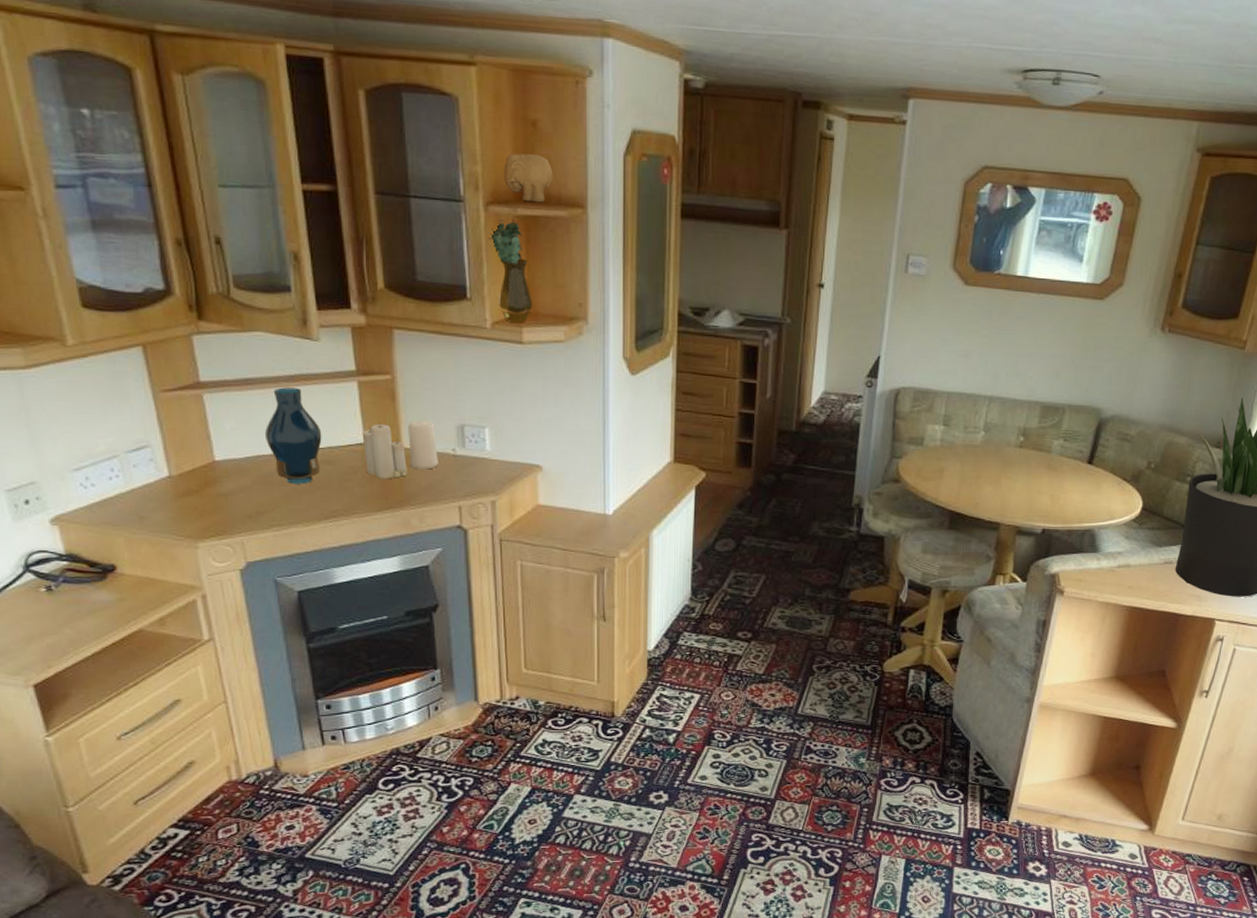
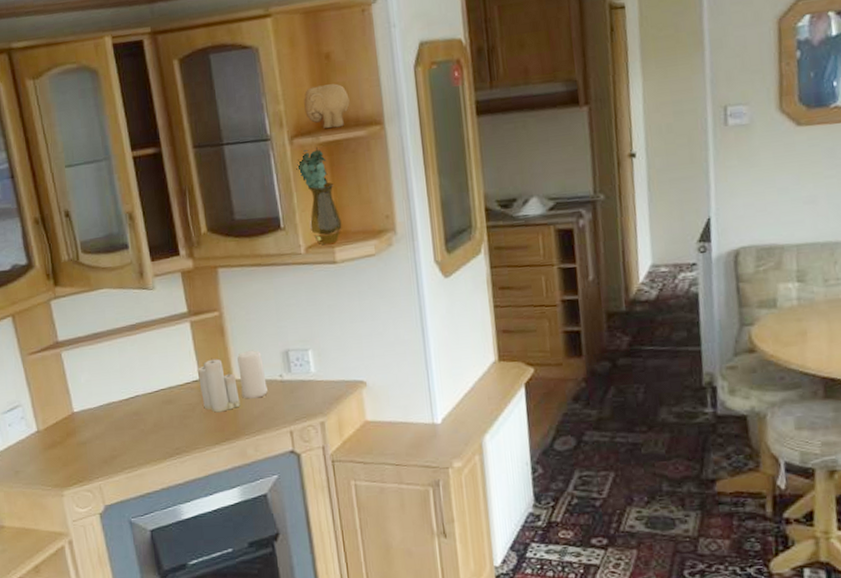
vase: present [264,387,322,484] -> none [113,335,163,426]

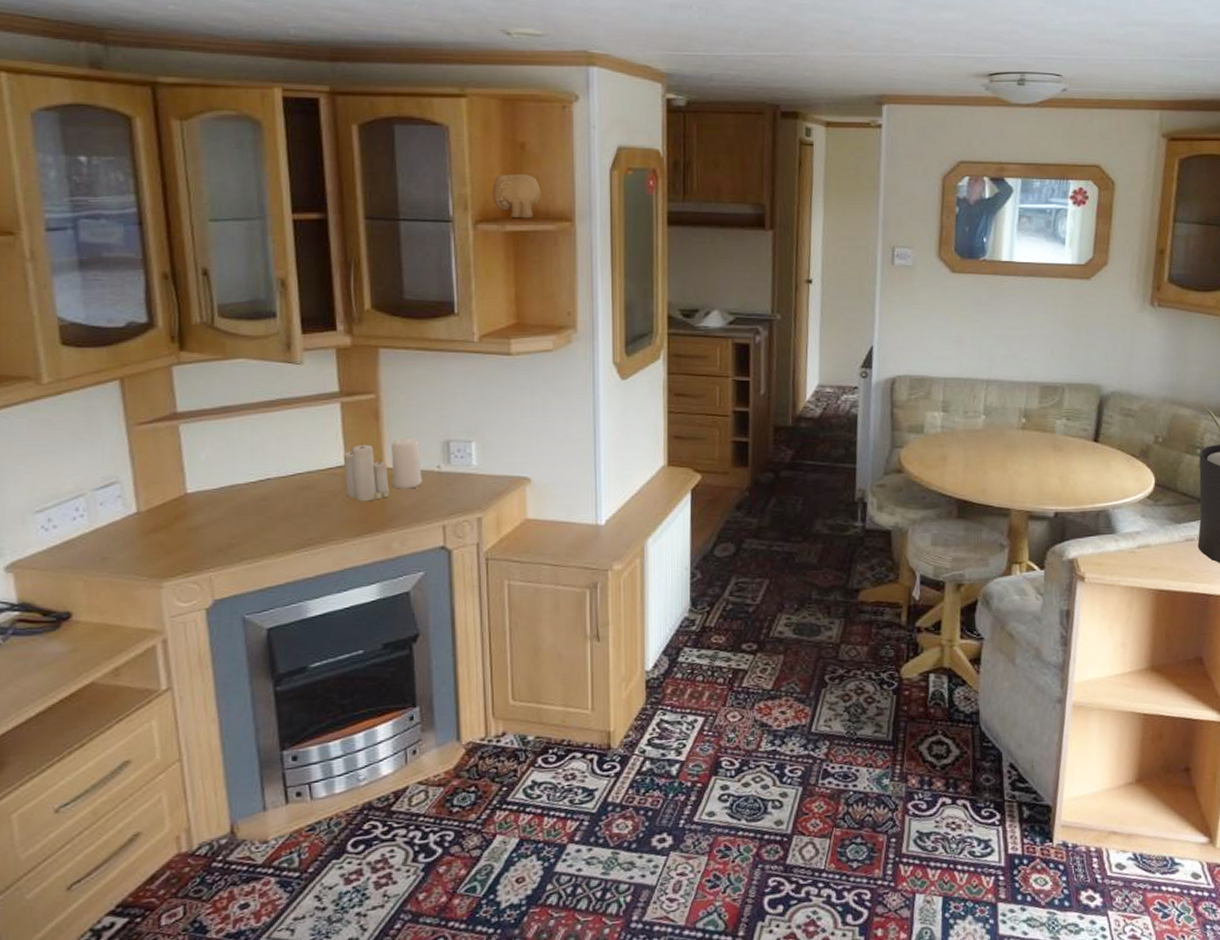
vase: present [296,146,342,245] -> none [477,234,521,336]

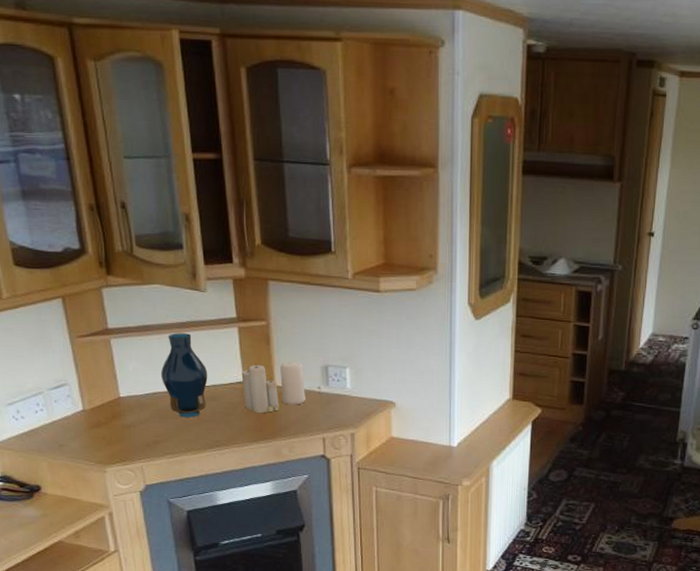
vase: none [240,413,301,513] -> present [160,333,208,418]
decorative figurine: present [493,174,541,219] -> none [365,119,408,164]

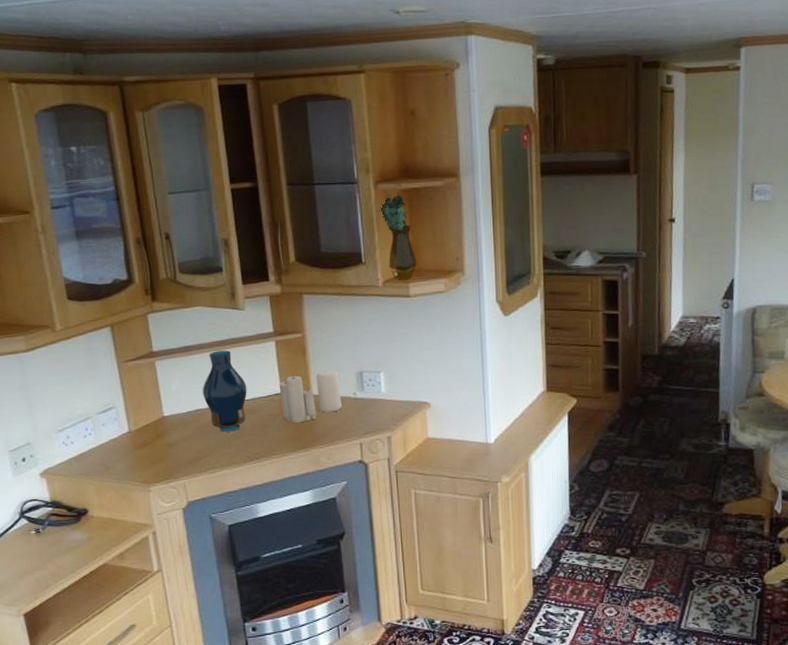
vase: none [351,178,389,274] -> present [379,192,417,280]

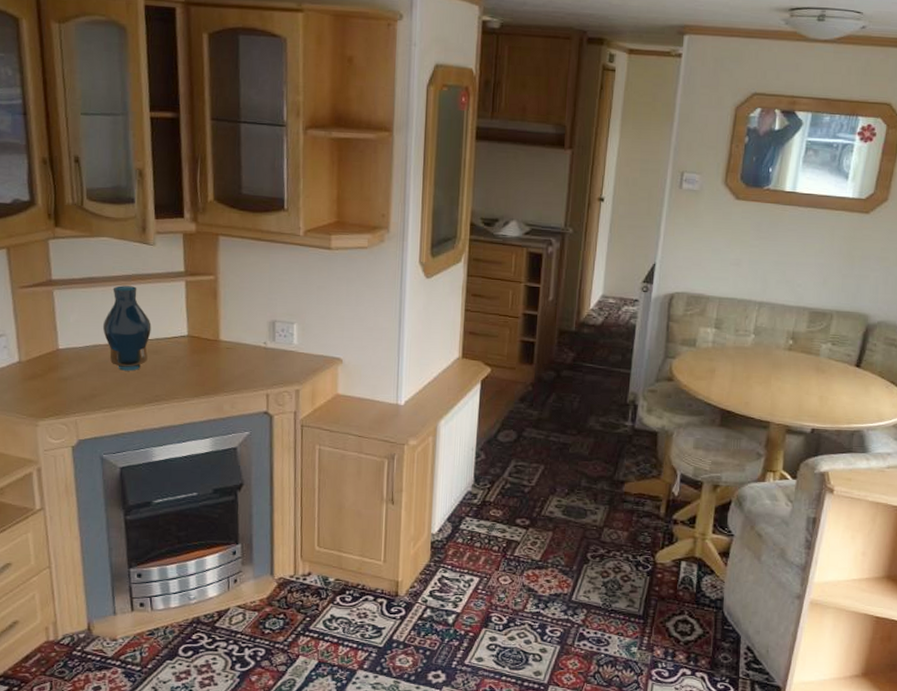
candle: present [279,374,317,423] -> none [186,317,223,368]
candle: present [316,369,343,413] -> none [226,315,252,360]
vase: present [379,192,417,280] -> none [306,140,341,232]

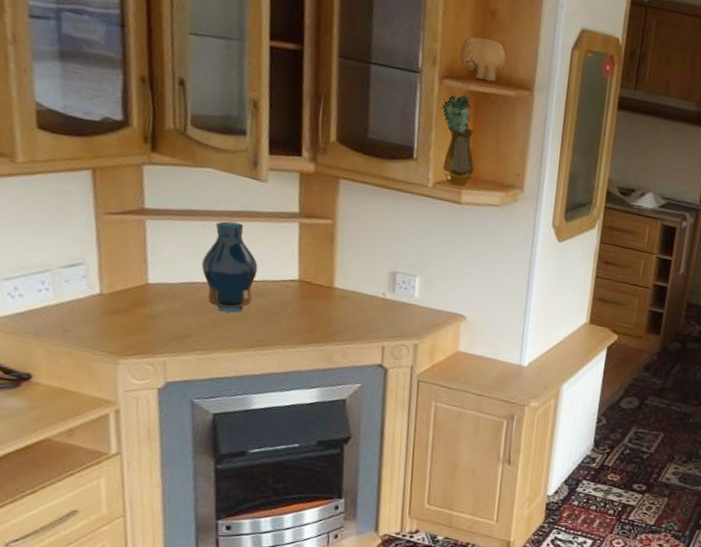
vase: none [306,140,341,232] -> present [440,92,475,186]
decorative figurine: none [322,85,365,127] -> present [460,36,506,82]

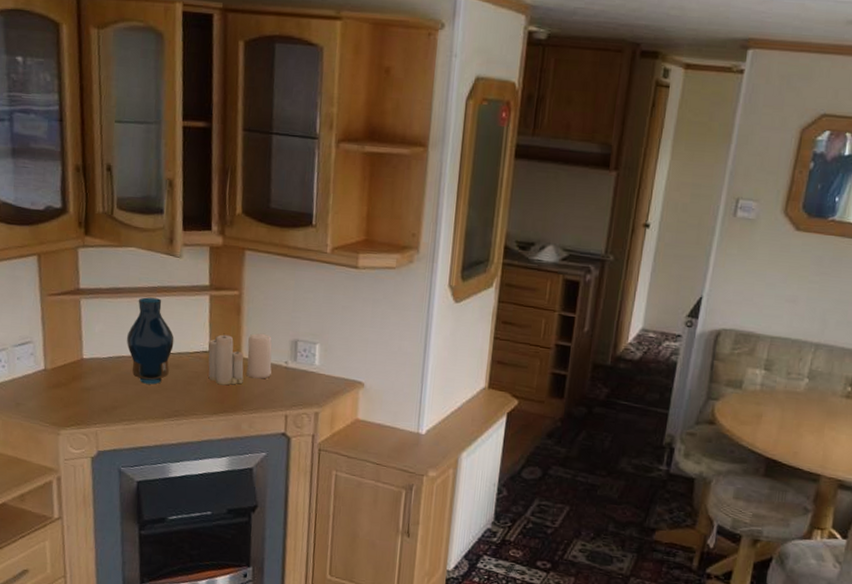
candle: none [296,262,337,316] -> present [208,333,244,386]
candle: none [340,263,369,310] -> present [246,333,272,379]
vase: present [440,92,475,186] -> none [337,154,371,250]
decorative figurine: present [460,36,506,82] -> none [356,97,400,142]

